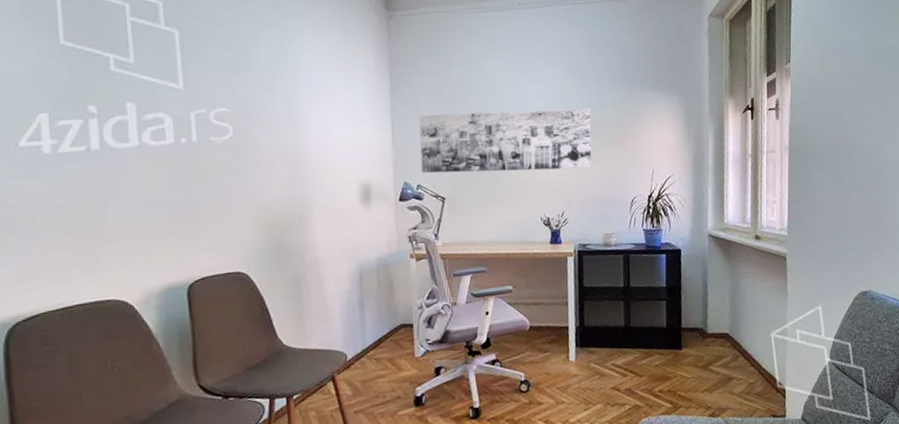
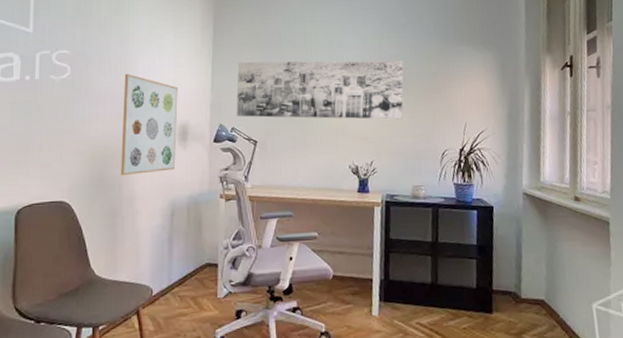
wall art: none [295,131,360,242] -> present [121,73,178,176]

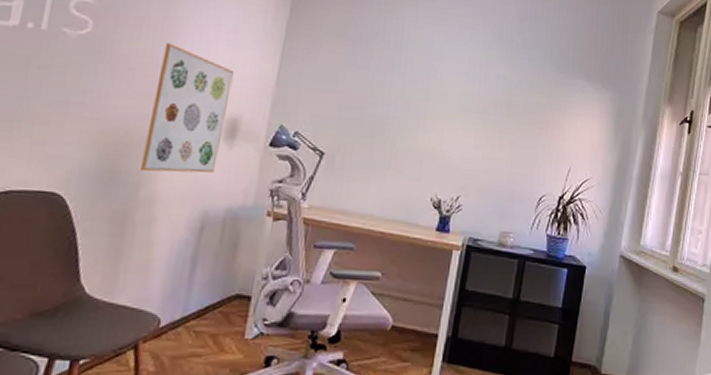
wall art: present [236,60,404,120] -> none [302,53,511,152]

